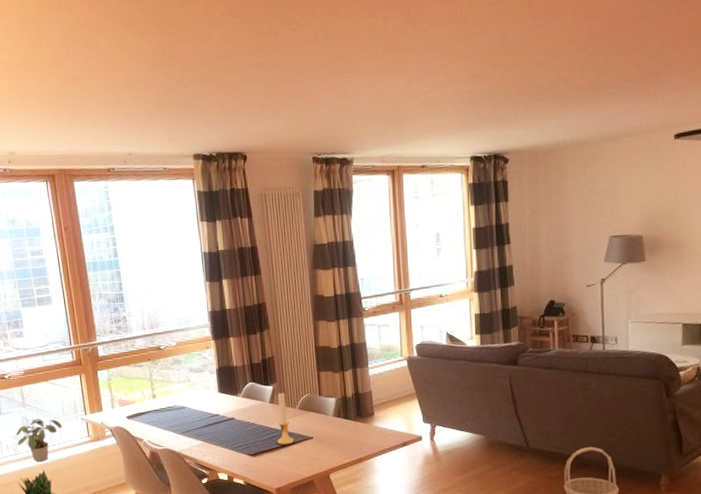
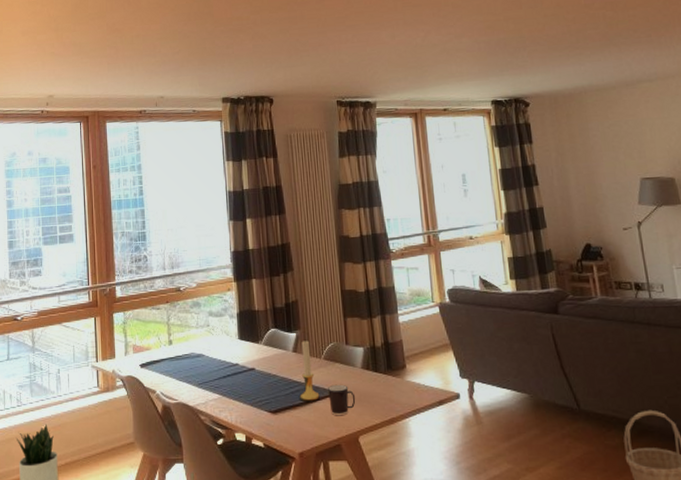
potted plant: present [15,419,63,462] -> none [21,365,71,415]
mug: none [301,430,328,457] -> present [327,384,356,416]

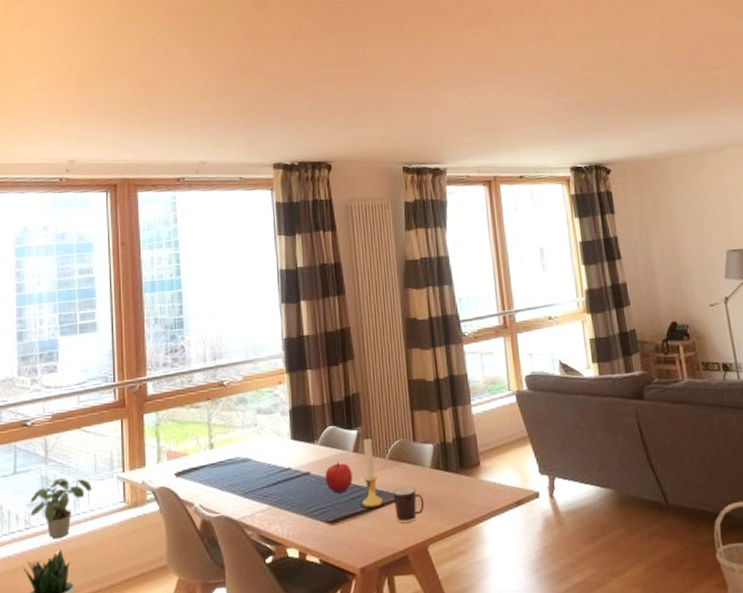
potted plant: none [21,365,71,415] -> present [30,479,92,539]
fruit: none [268,360,292,387] -> present [325,462,353,494]

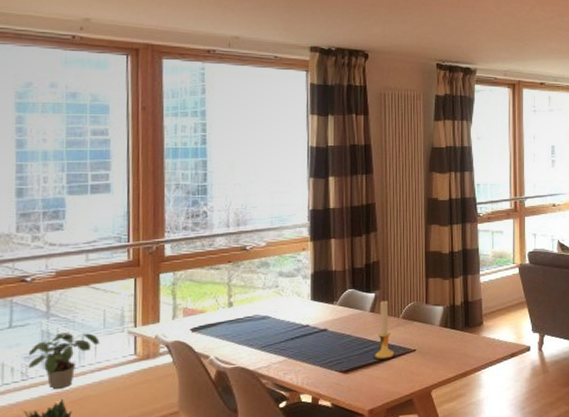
fruit: present [325,462,353,494] -> none [342,320,367,347]
mug: present [392,487,425,524] -> none [403,342,431,372]

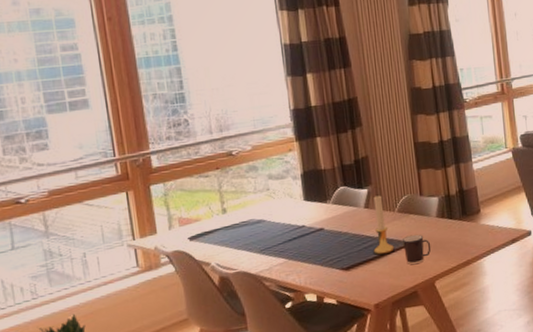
potted plant: present [27,333,100,389] -> none [34,249,102,306]
mug: none [403,342,431,372] -> present [402,234,432,265]

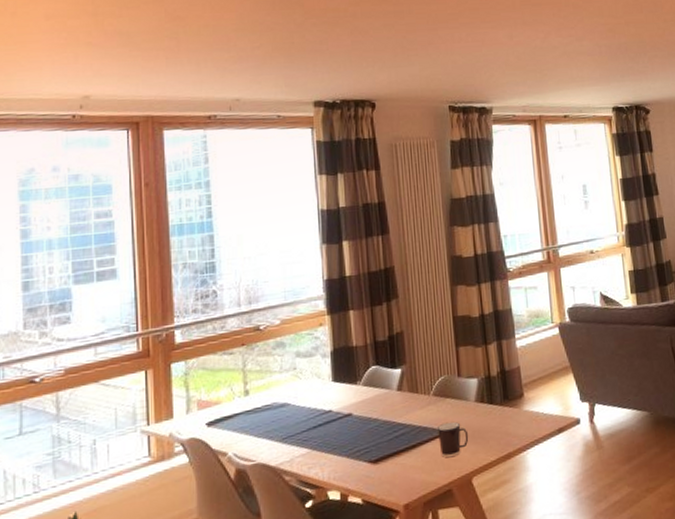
candle holder: present [373,194,395,256] -> none [405,375,428,447]

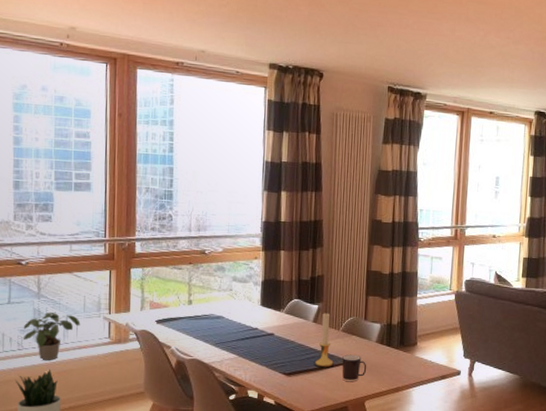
potted plant: none [39,435,112,501] -> present [22,312,81,360]
candle holder: none [405,375,428,447] -> present [314,312,334,368]

